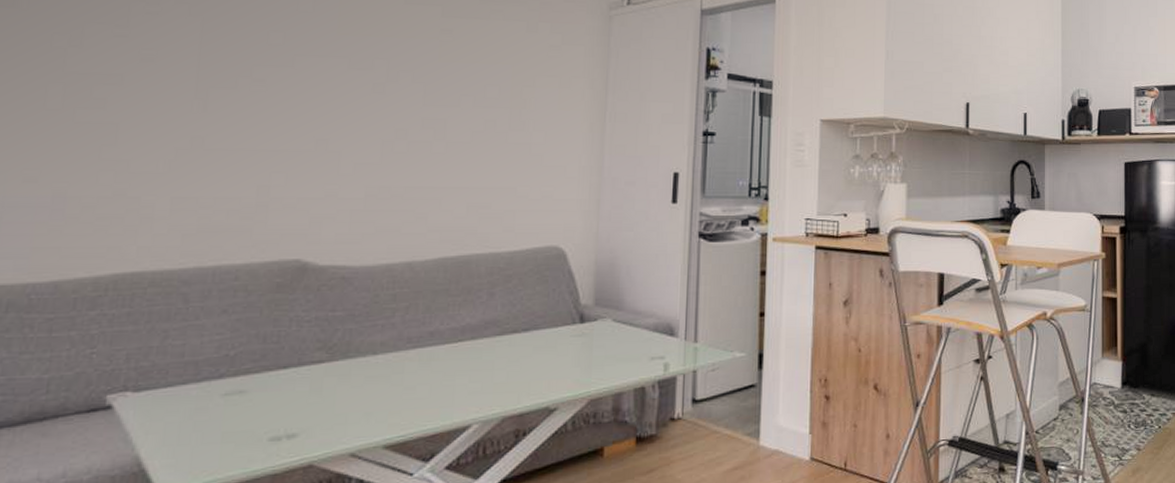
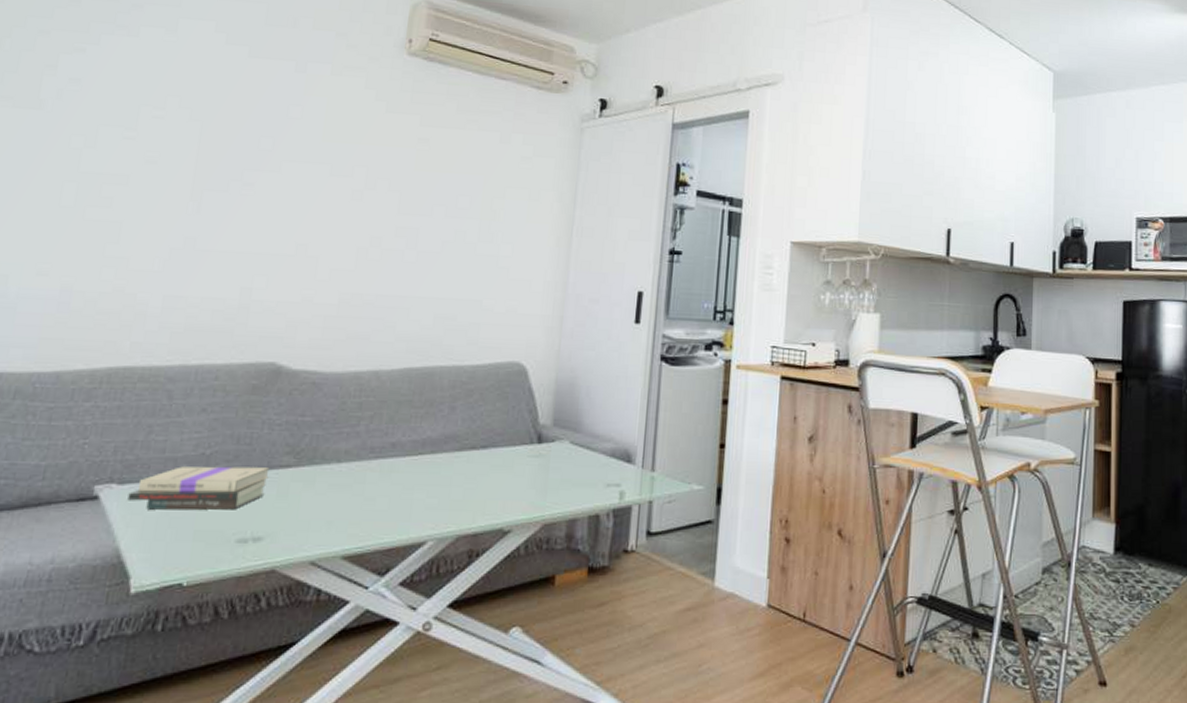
books: none [145,364,301,415] -> present [127,466,270,510]

